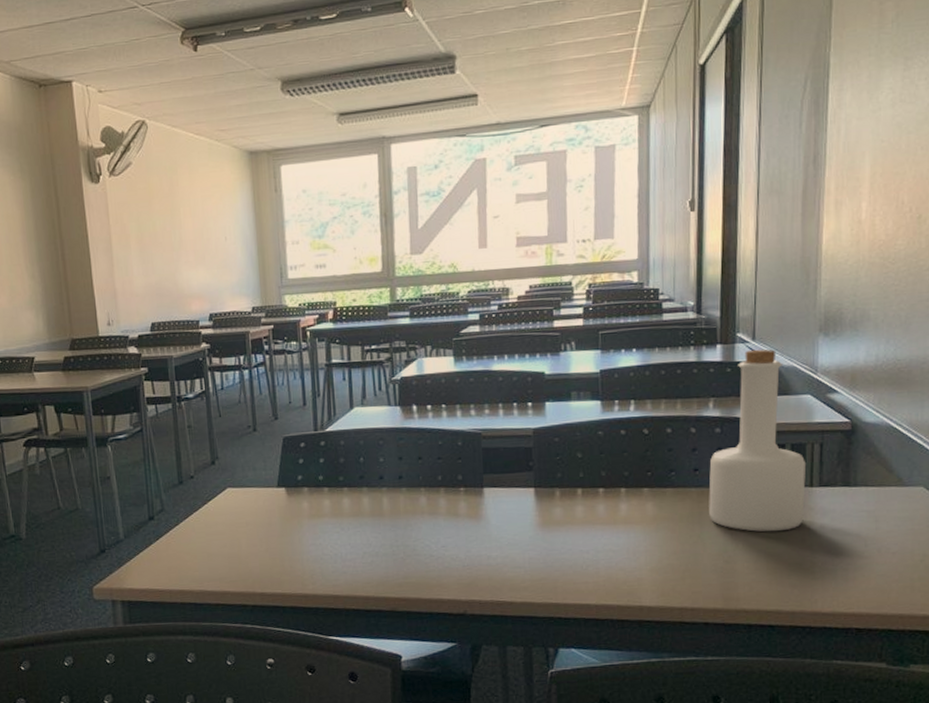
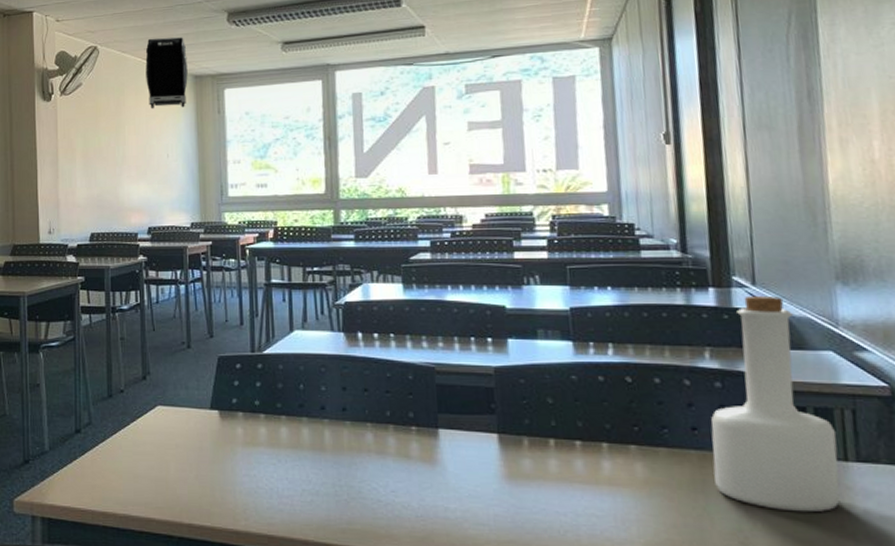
luggage: none [197,109,243,189] -> present [145,37,188,109]

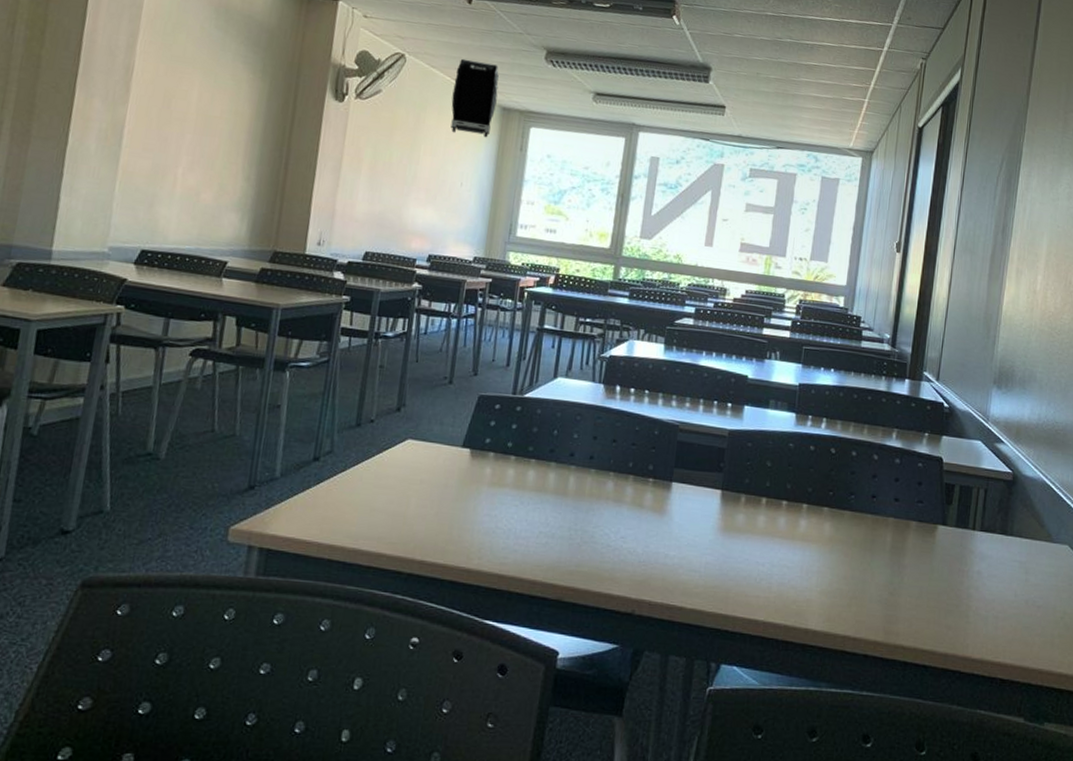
bottle: present [711,295,840,513] -> none [881,389,972,571]

